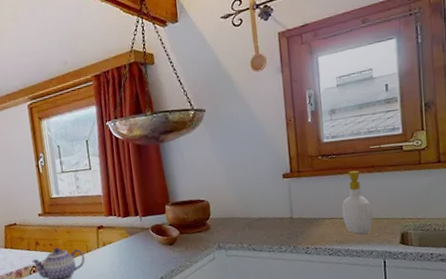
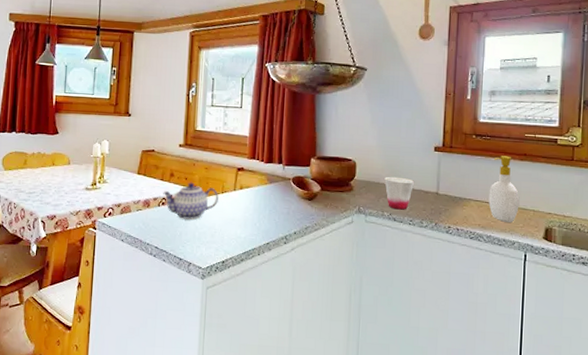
cup: none [239,208,269,240] -> present [384,176,415,210]

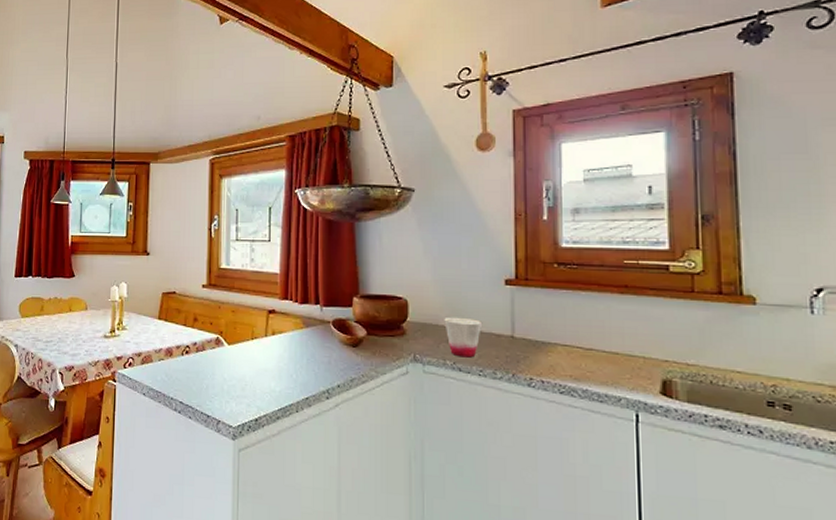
teapot: present [163,182,219,220] -> none [186,327,248,370]
soap bottle: present [488,156,520,222] -> none [581,288,624,373]

